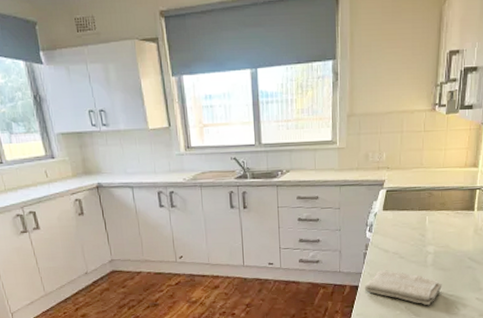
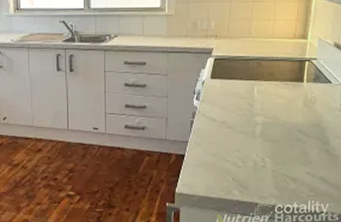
washcloth: present [364,270,442,306] -> none [190,140,271,178]

